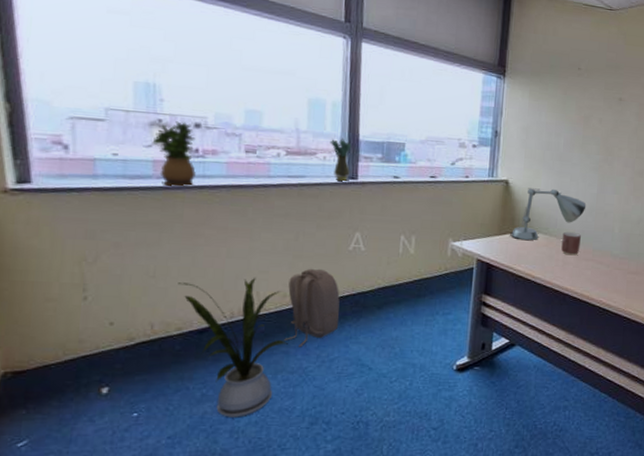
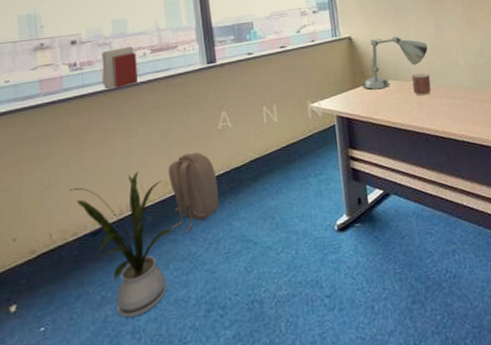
potted plant: present [152,121,196,187] -> none [37,41,76,101]
books: none [226,142,269,187] -> present [102,46,137,89]
vase: present [330,137,352,182] -> none [187,28,209,68]

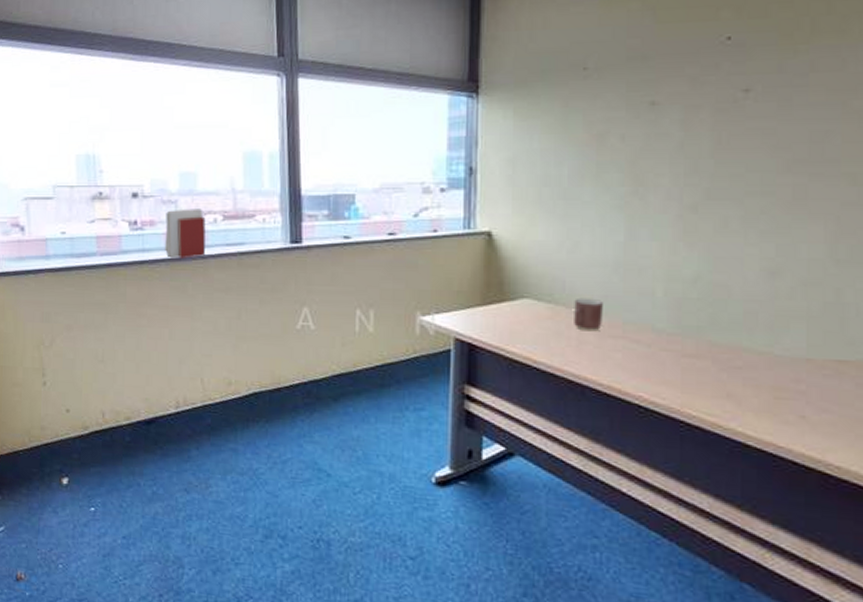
house plant: present [70,171,175,318] -> none [125,361,236,522]
backpack: present [168,152,219,233] -> none [232,351,290,445]
desk lamp: present [362,36,428,90] -> none [496,239,609,312]

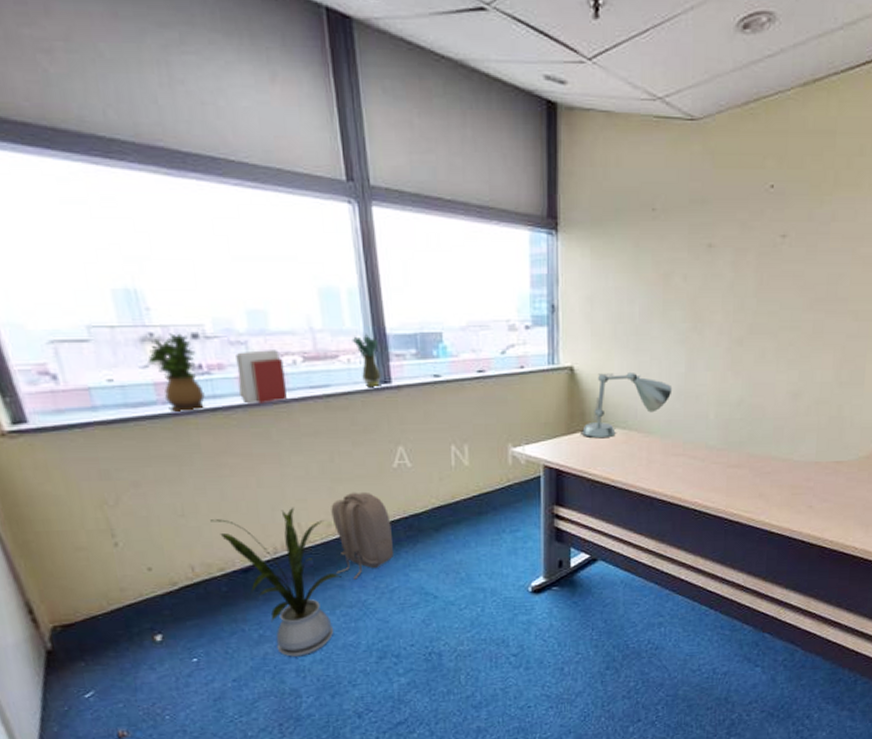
potted plant: none [94,192,136,263] -> present [147,333,205,412]
house plant: none [125,361,236,522] -> present [210,507,341,657]
backpack: none [232,351,290,445] -> present [331,491,393,580]
vase: none [269,194,293,247] -> present [352,333,381,388]
desk lamp: none [496,239,609,312] -> present [579,371,673,439]
mug: present [574,297,604,332] -> none [644,423,669,452]

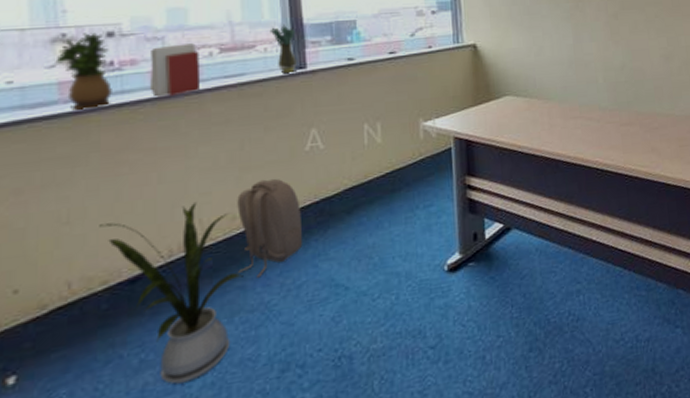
desk lamp: present [579,371,673,439] -> none [485,46,565,108]

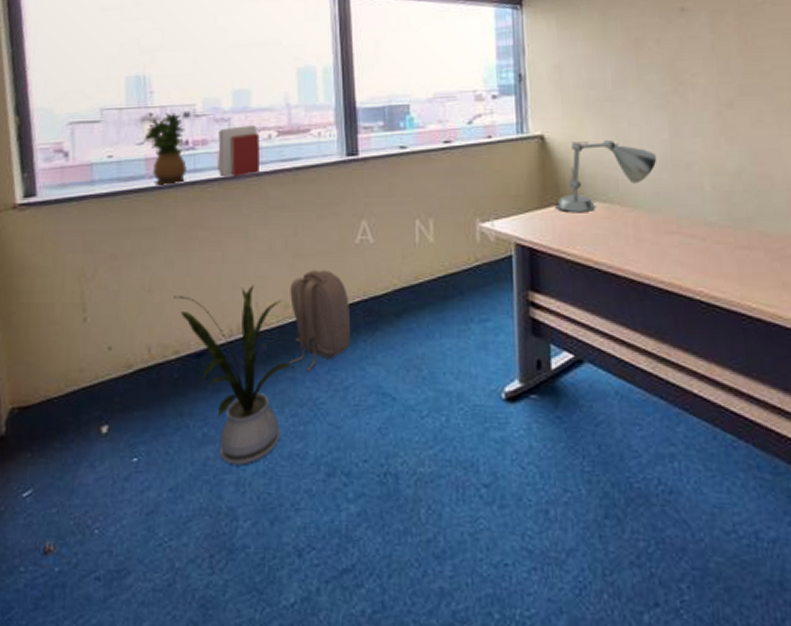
vase: present [269,24,297,74] -> none [324,107,349,160]
desk lamp: none [485,46,565,108] -> present [554,139,657,213]

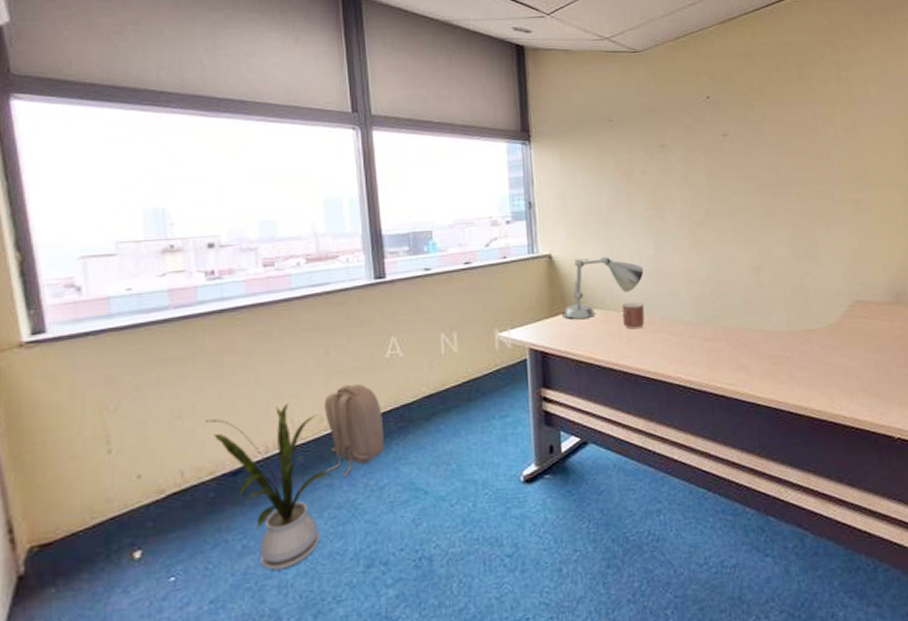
potted plant: present [144,112,187,185] -> none [165,244,214,315]
books: present [218,125,260,177] -> none [246,254,289,304]
mug: none [628,195,657,229] -> present [622,302,645,330]

